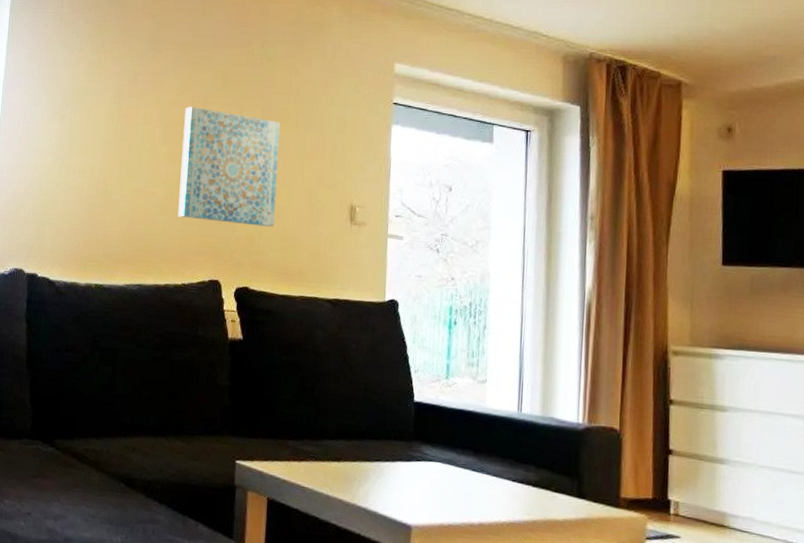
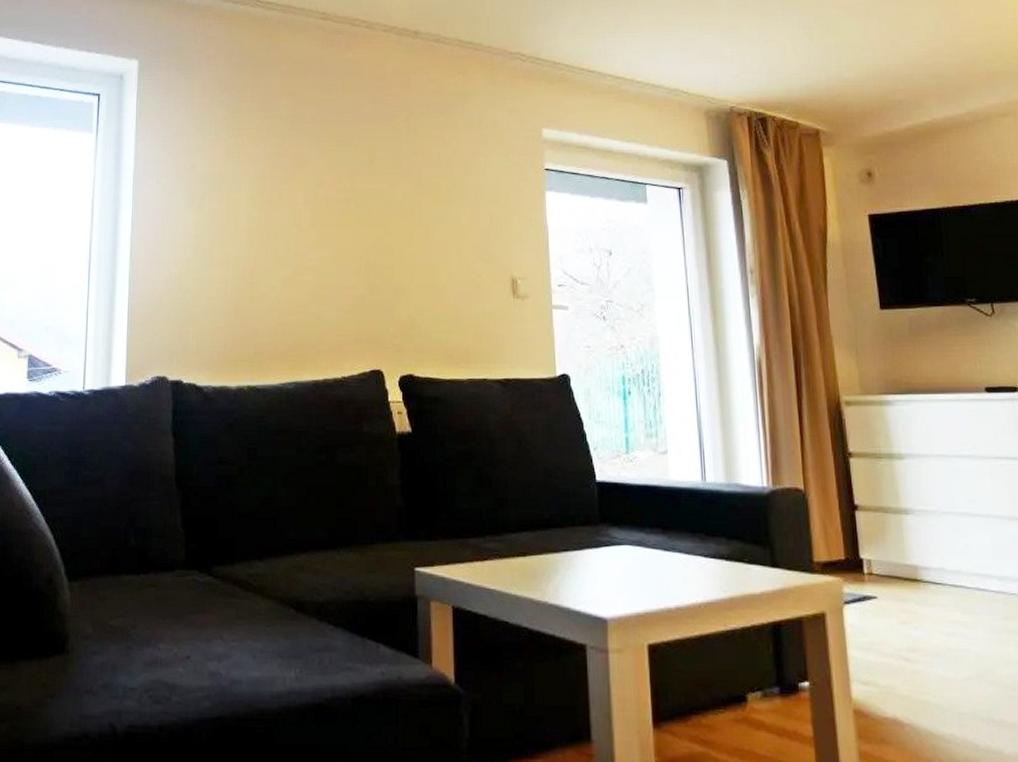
wall art: present [178,107,281,227] -> none [332,186,434,308]

